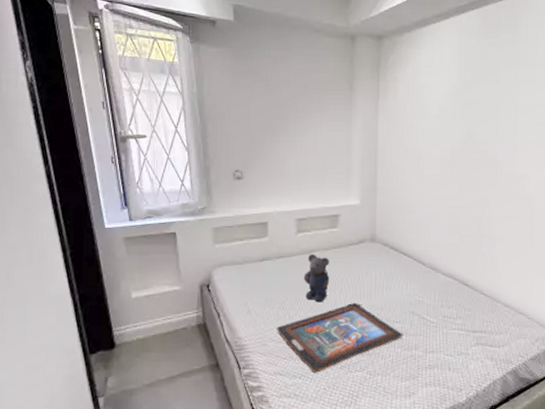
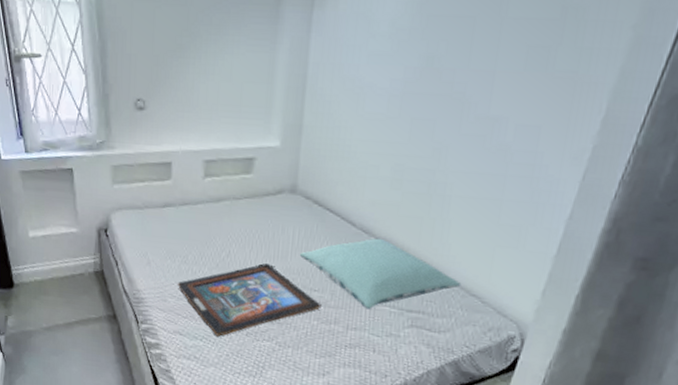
bear: present [303,253,330,303] -> none [209,202,240,260]
pillow: none [381,273,511,334] -> present [299,238,462,310]

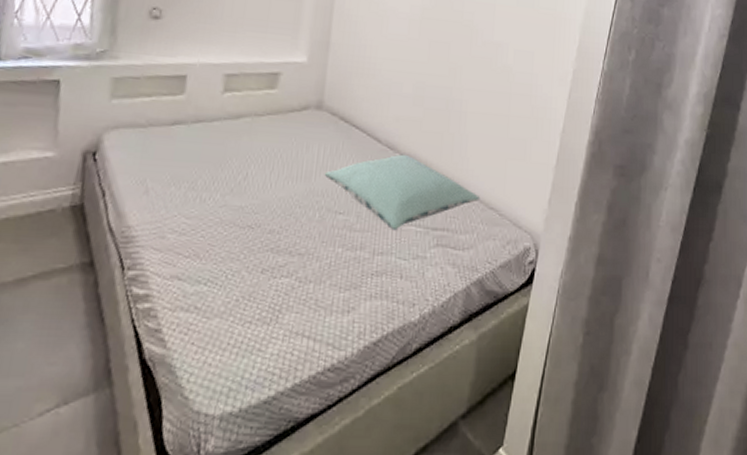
tray: present [177,263,322,337] -> none [180,186,347,277]

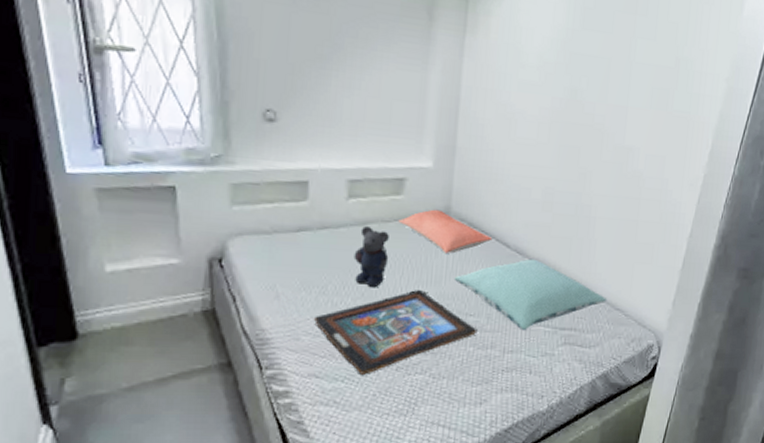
tray: none [180,186,347,277] -> present [313,290,478,375]
bear: none [225,119,262,184] -> present [353,225,389,288]
pillow: none [271,103,364,148] -> present [398,209,493,254]

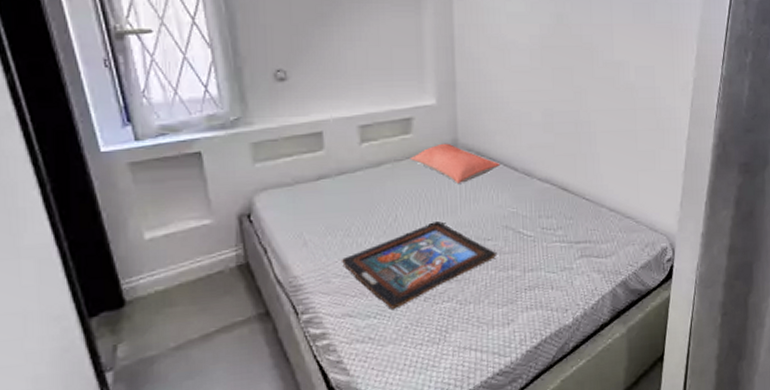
bear: present [353,225,389,288] -> none [372,166,405,225]
pillow: present [454,258,607,331] -> none [468,178,617,249]

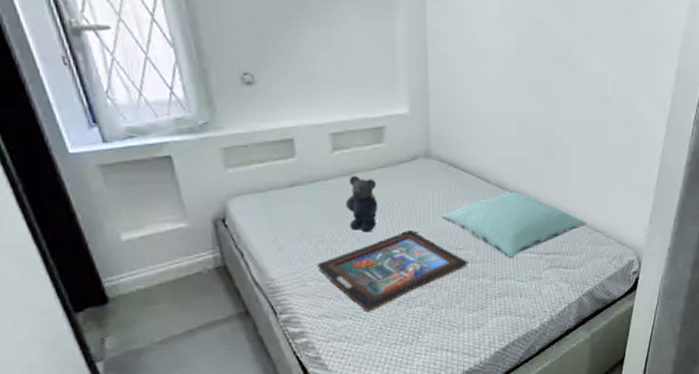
bear: none [372,166,405,225] -> present [345,175,379,233]
pillow: present [410,143,501,184] -> none [382,153,473,194]
pillow: none [468,178,617,249] -> present [441,191,587,259]

